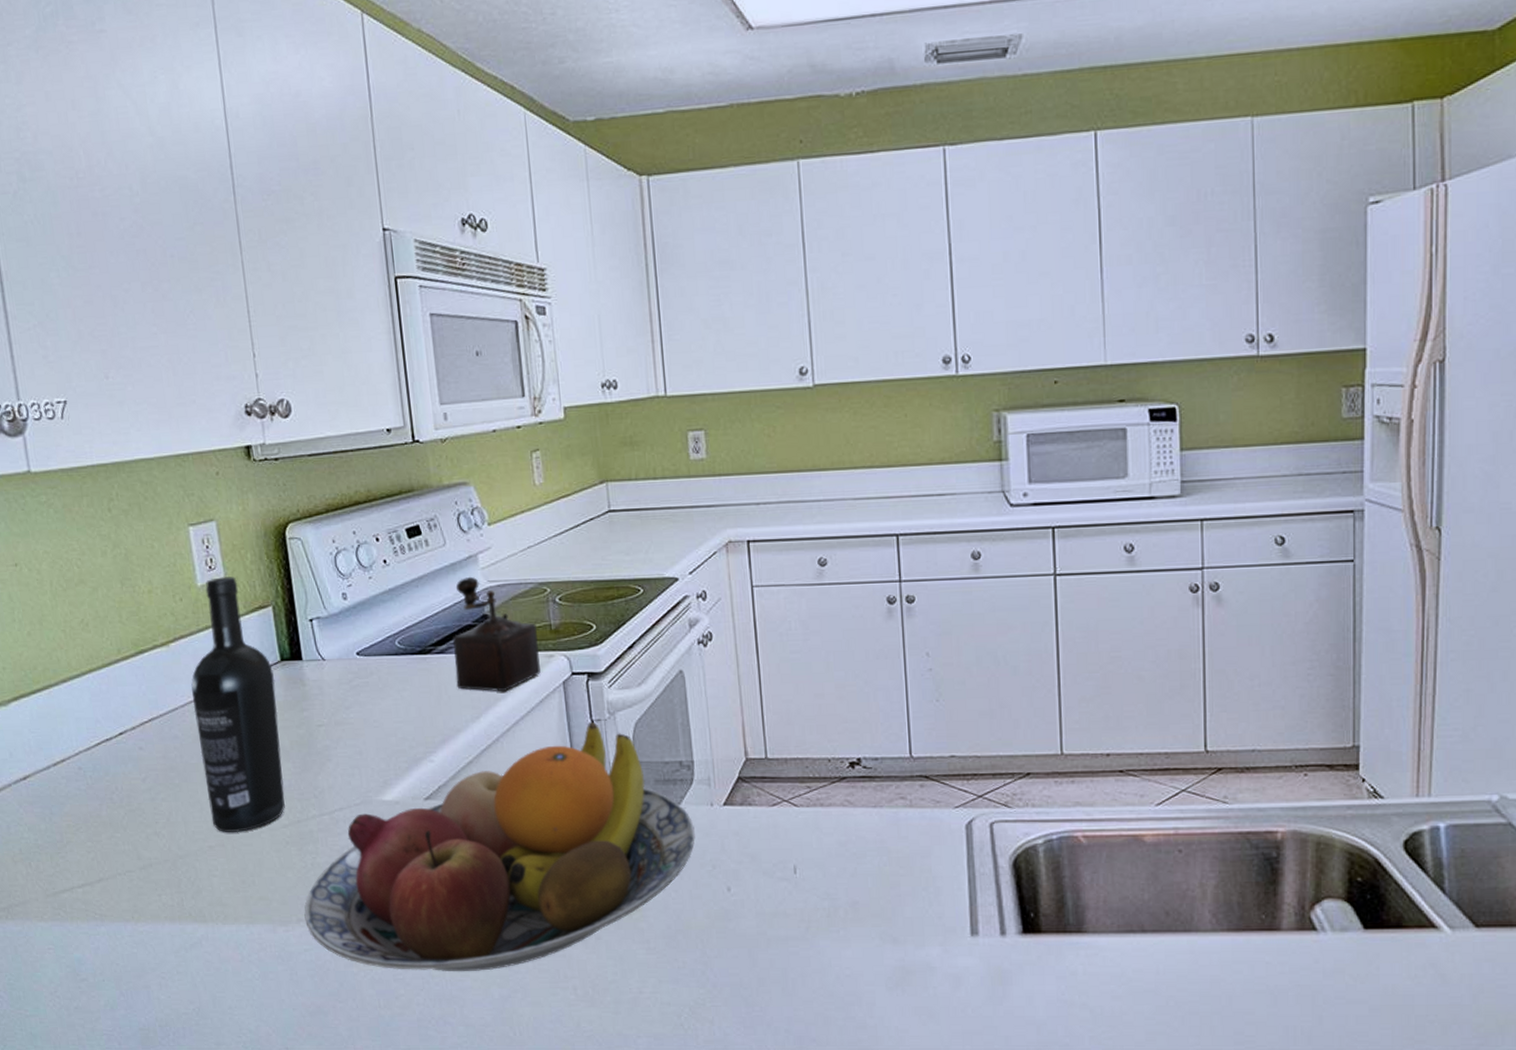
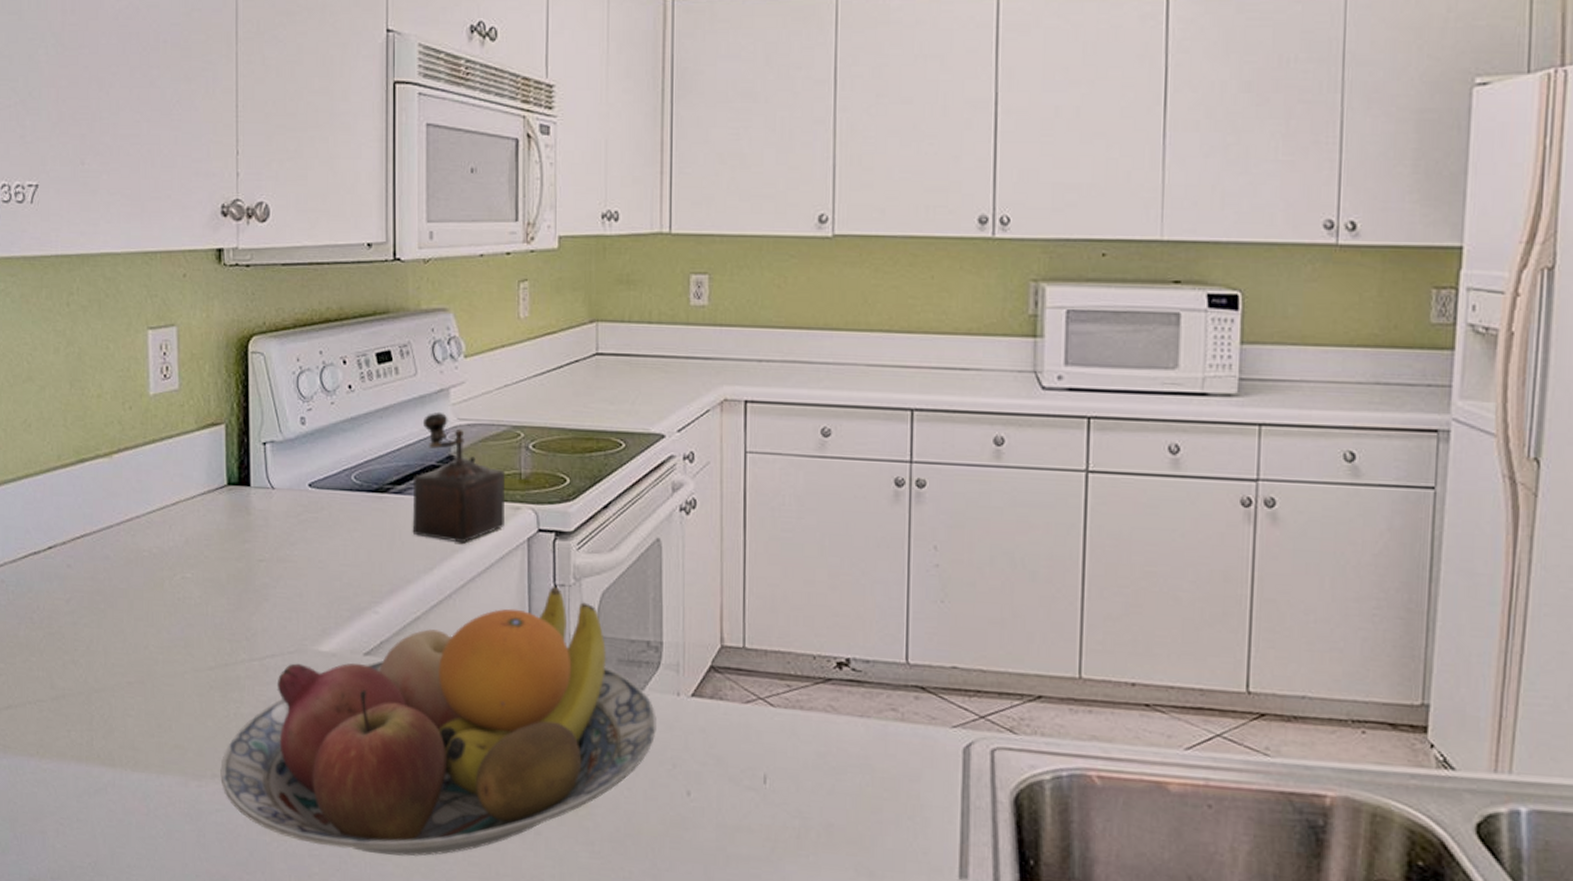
wine bottle: present [191,577,285,832] -> none [129,387,219,670]

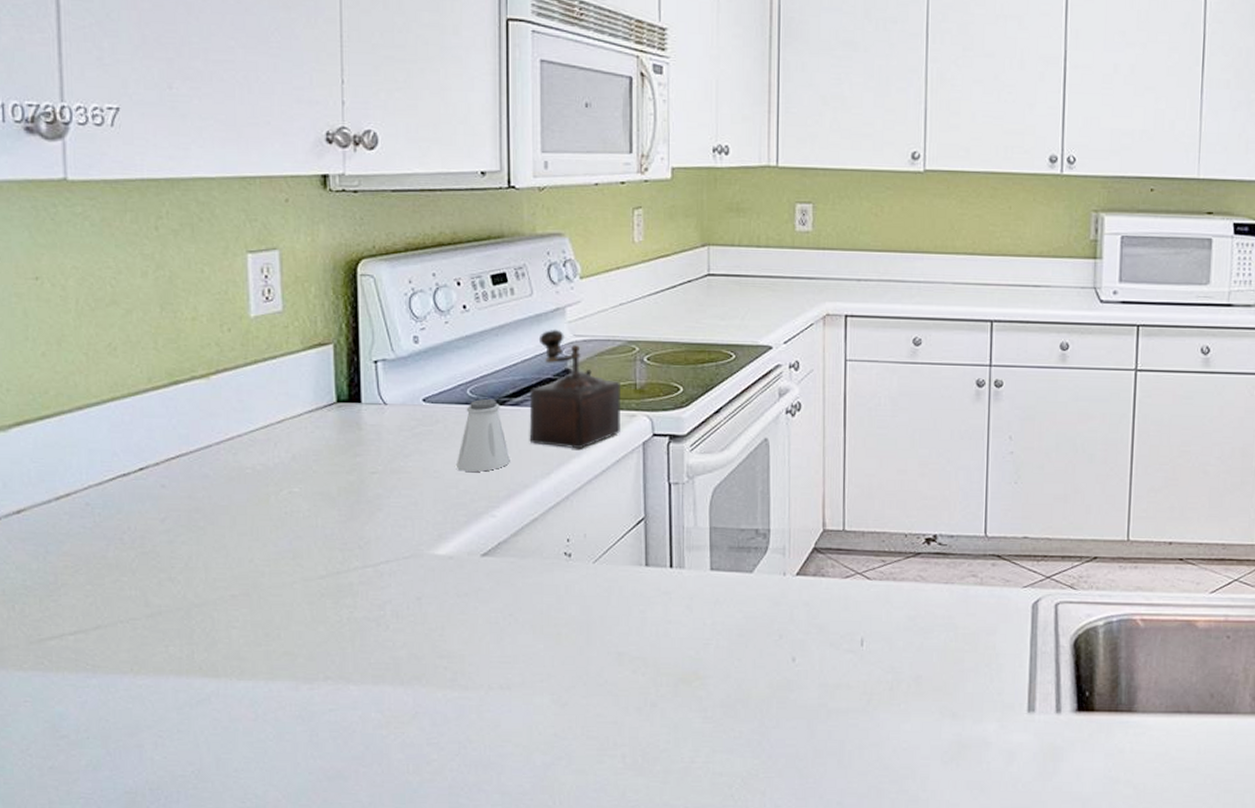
fruit bowl: present [220,586,657,857] -> none [333,484,764,737]
saltshaker: none [340,486,393,564] -> present [456,399,510,472]

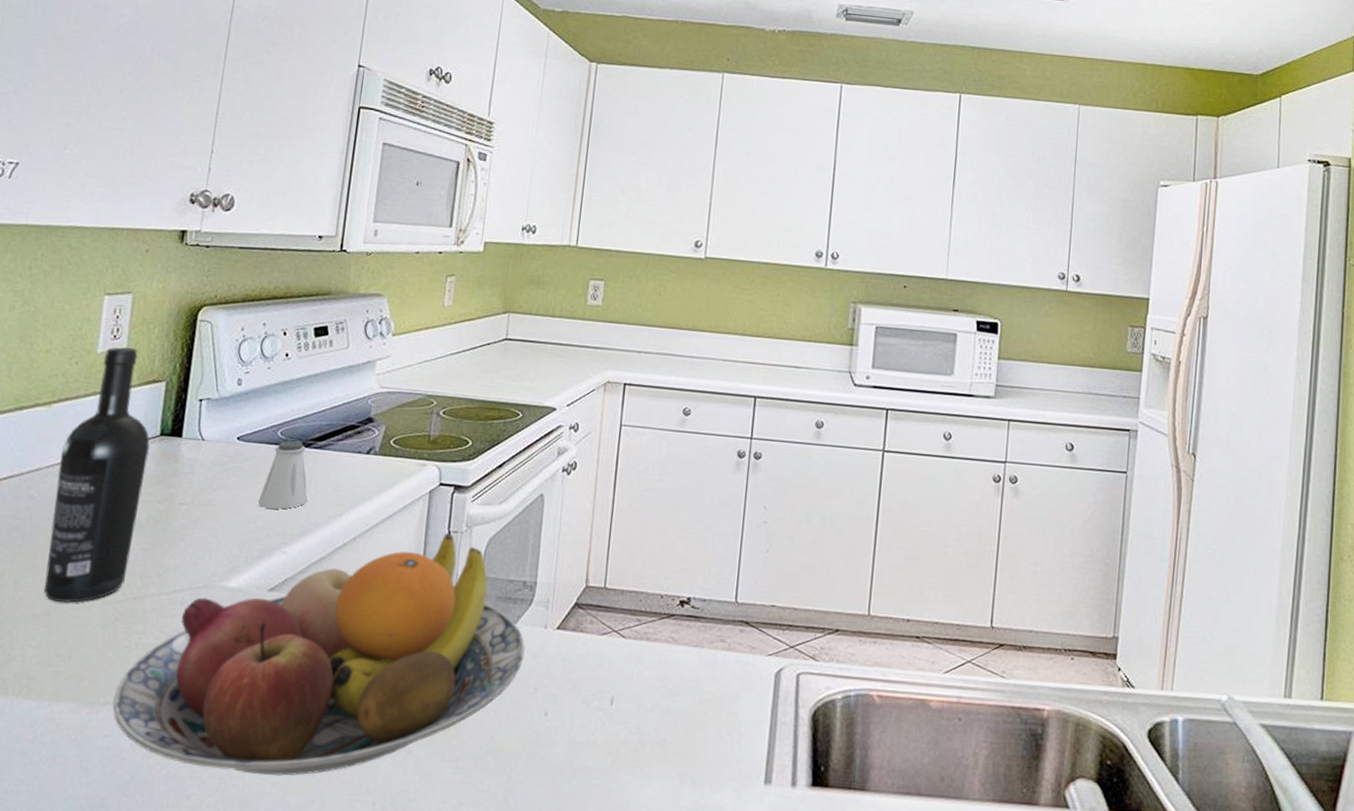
wine bottle: none [229,309,328,581] -> present [43,347,150,603]
fruit bowl: none [333,484,764,737] -> present [112,532,525,776]
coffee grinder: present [529,329,620,449] -> none [327,380,416,494]

